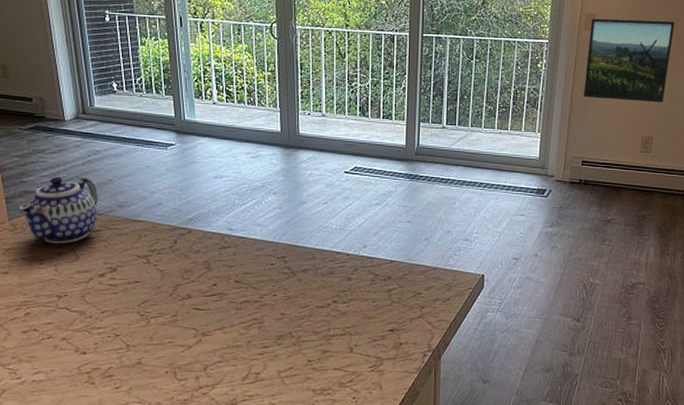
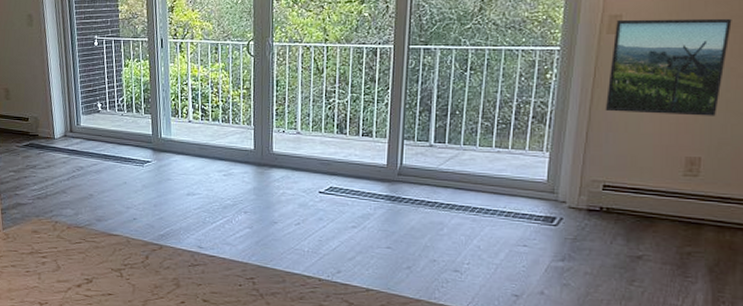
teapot: present [18,176,98,244] -> none [11,190,79,254]

